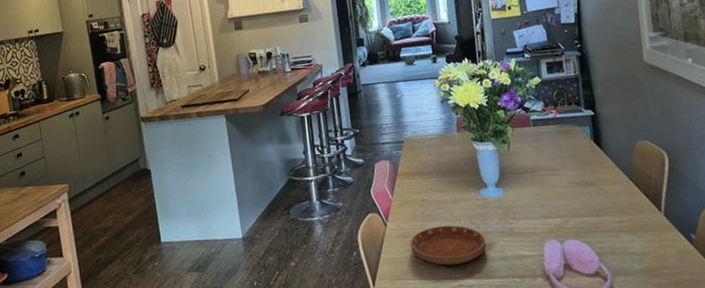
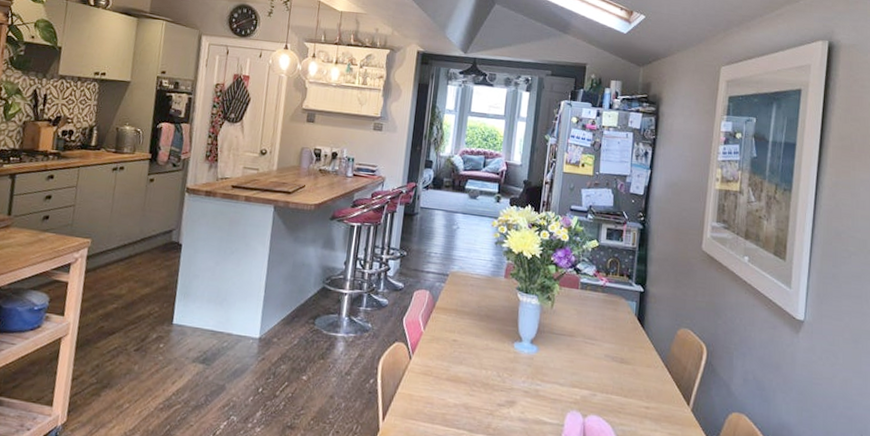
saucer: present [410,225,487,266] -> none [430,370,509,417]

